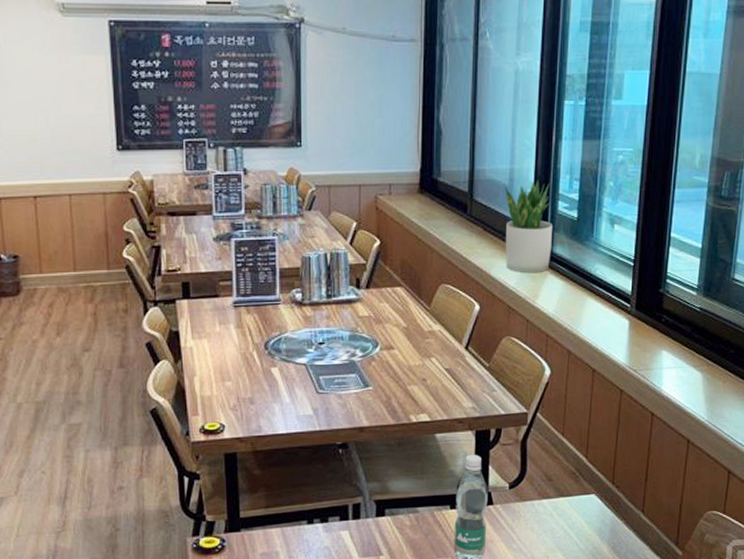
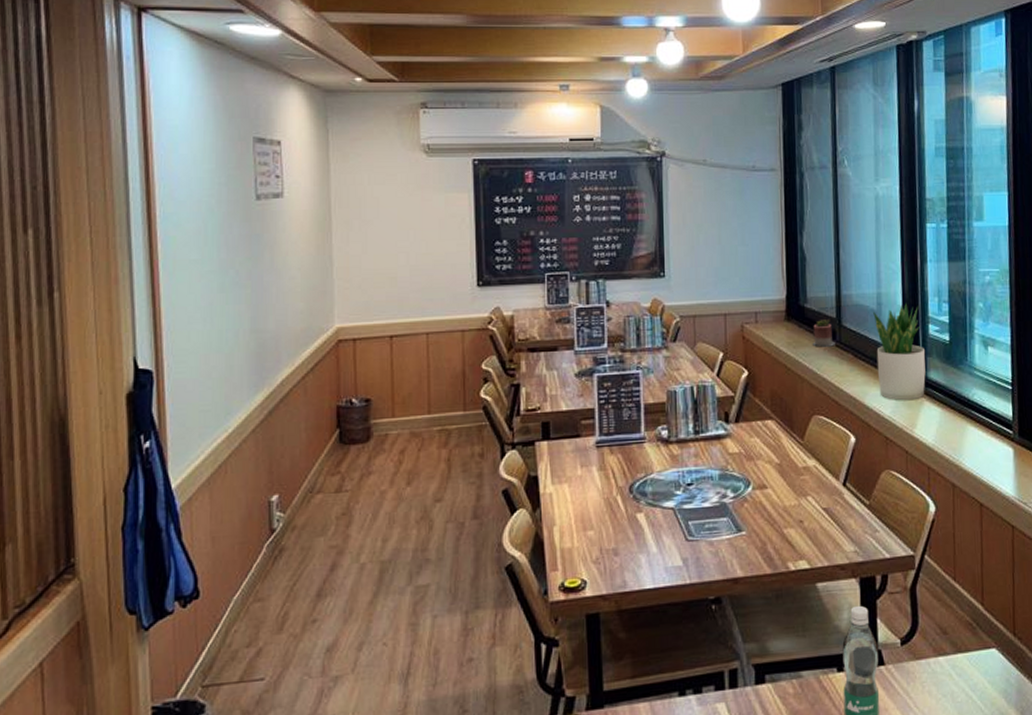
succulent planter: none [444,193,466,220] -> present [813,319,835,347]

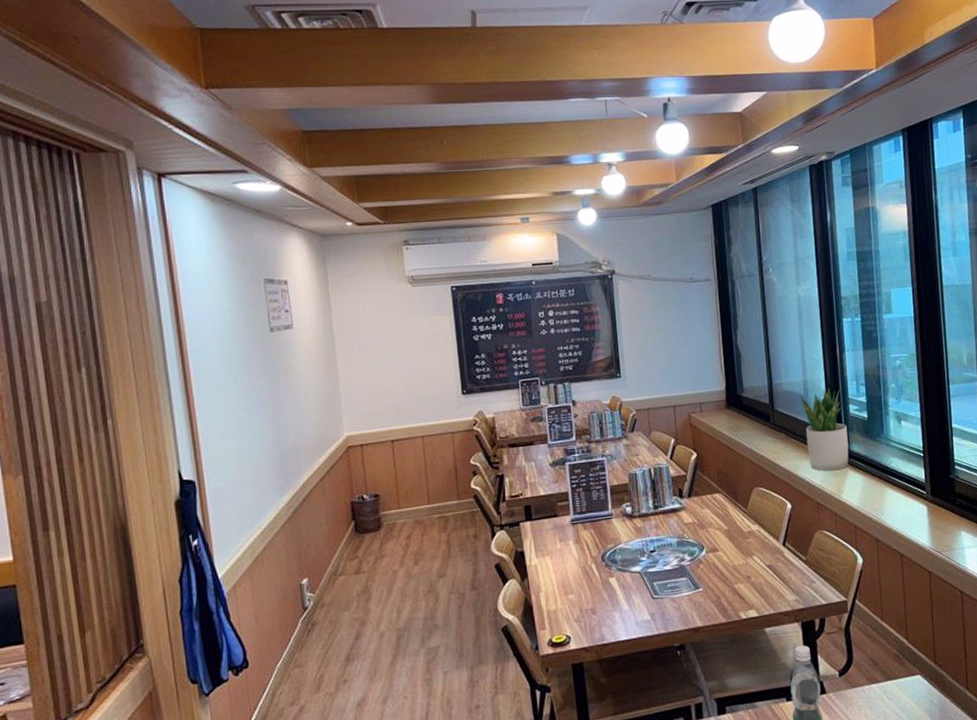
succulent planter: present [813,319,835,347] -> none [750,405,770,430]

